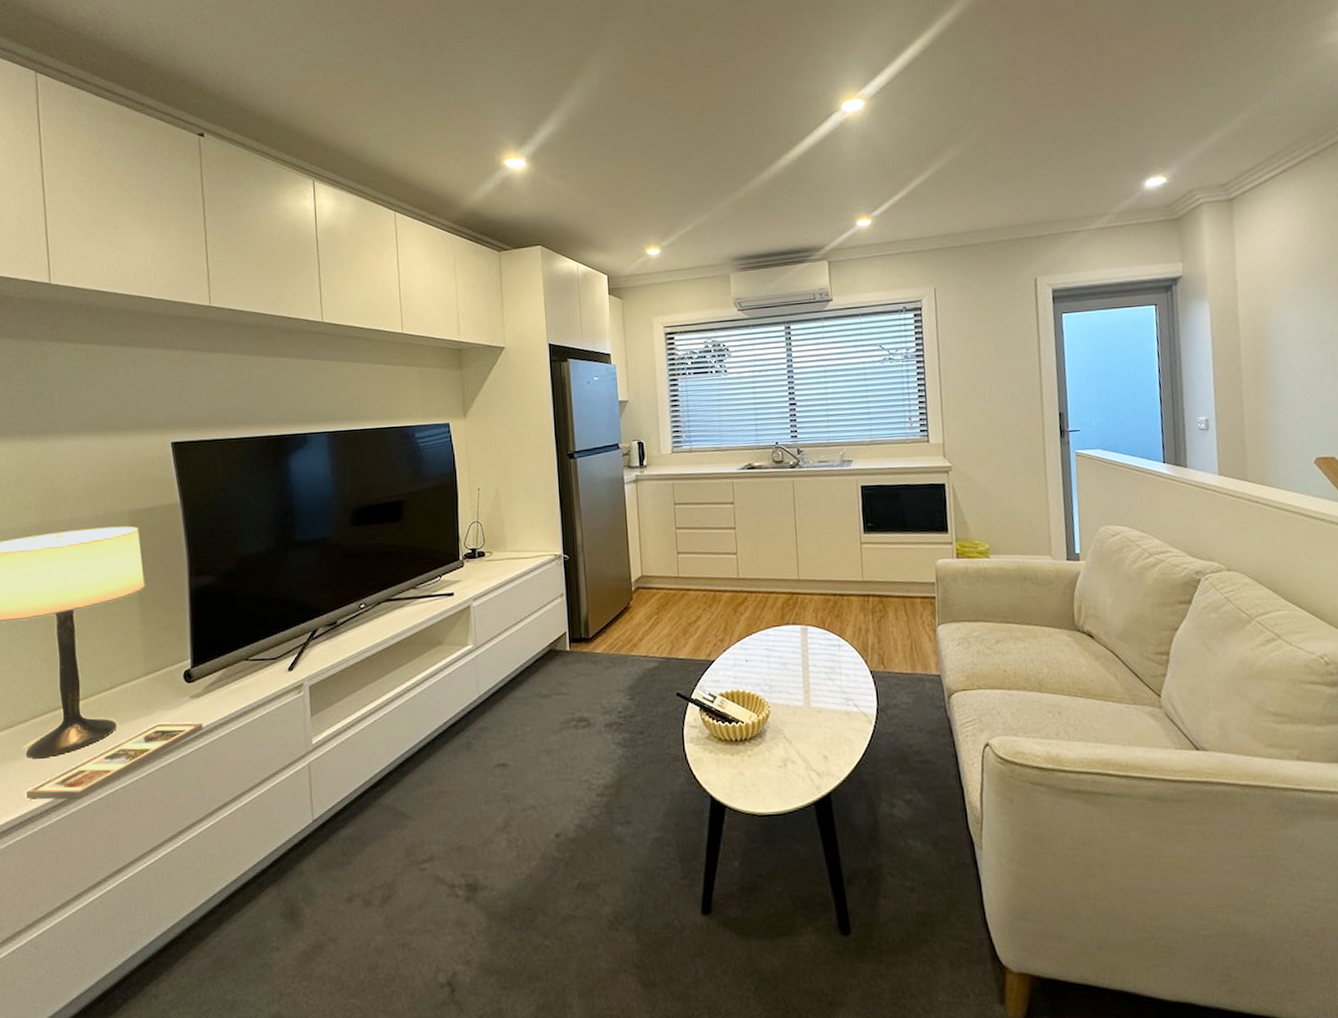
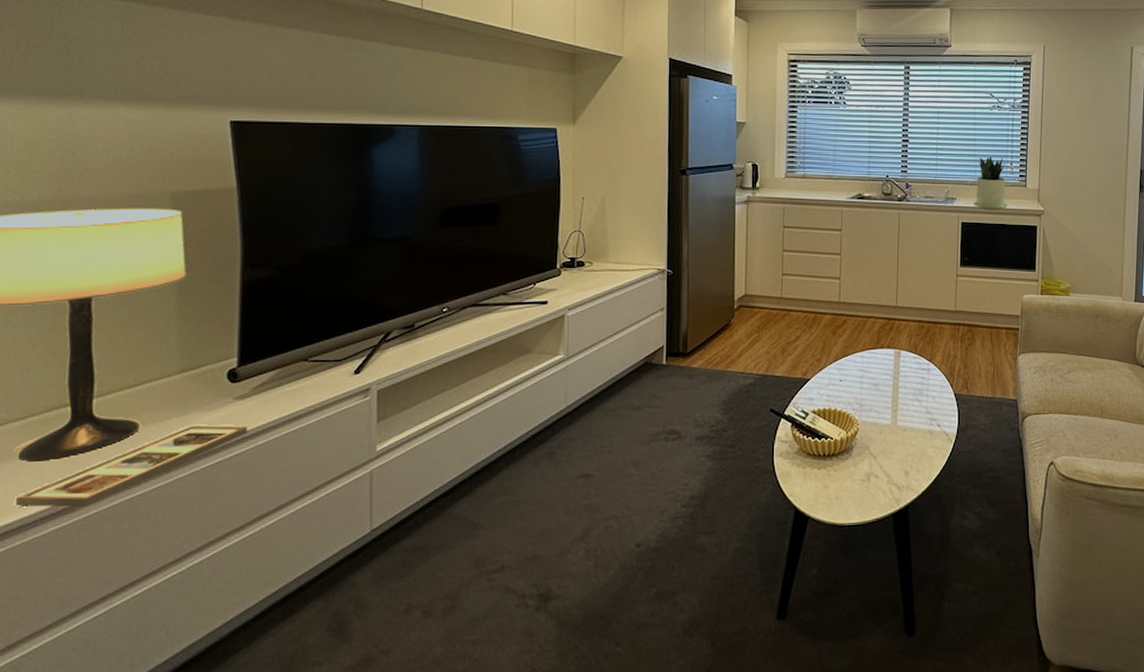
planter: none [871,413,911,470] -> present [973,156,1008,210]

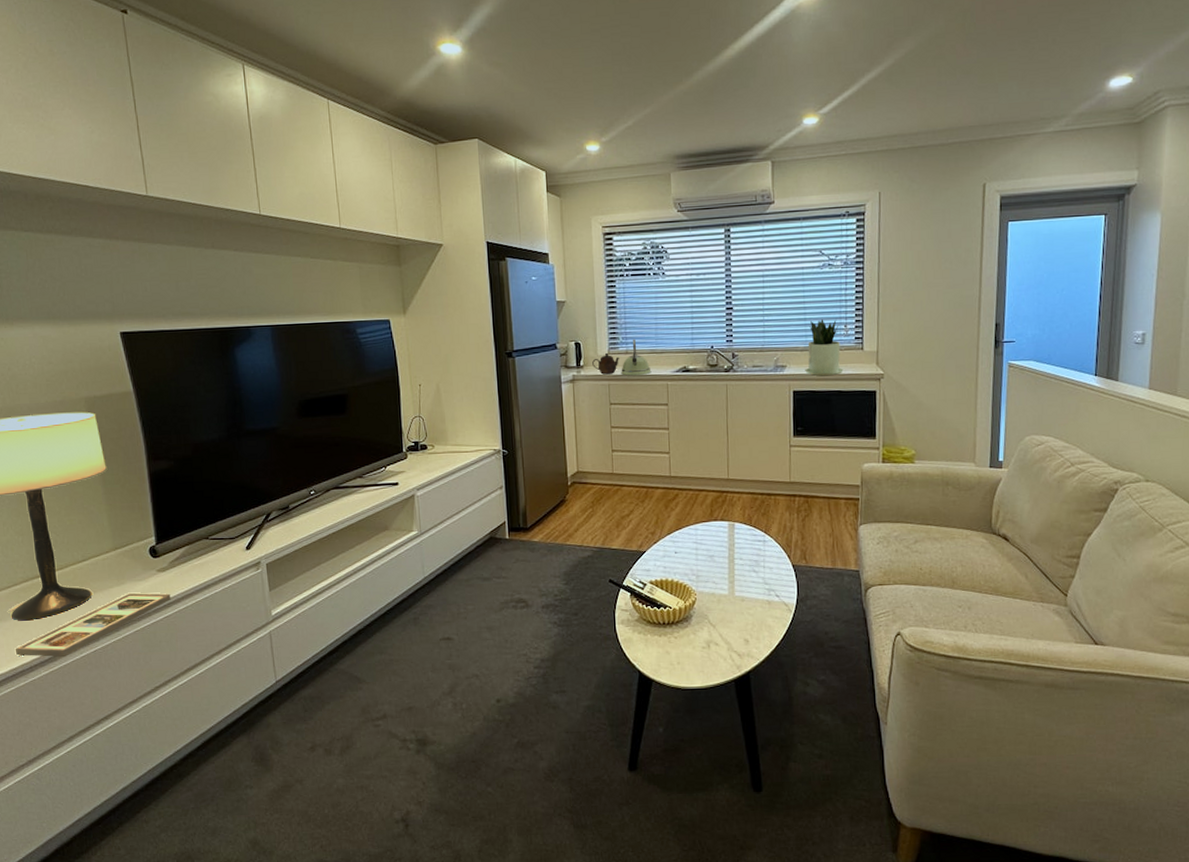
teapot: none [768,175,796,197] -> present [592,352,619,375]
kettle: none [797,164,827,201] -> present [621,339,652,377]

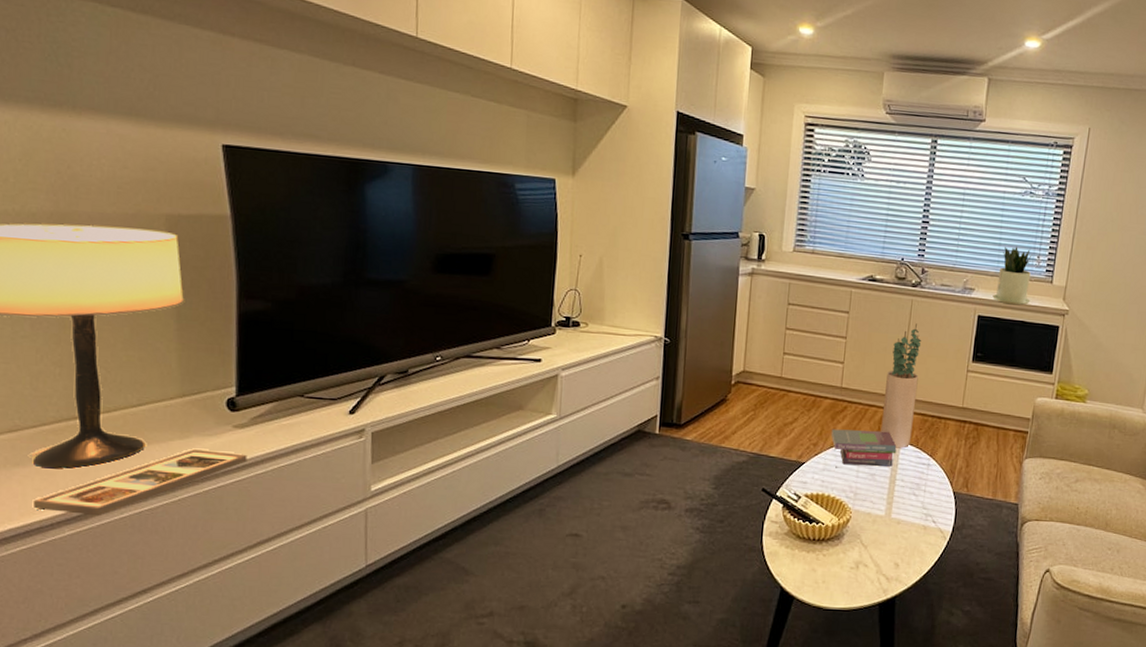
teapot: present [592,352,619,375] -> none [775,249,804,273]
kettle: present [621,339,652,377] -> none [804,239,837,279]
books: none [666,513,731,550] -> present [830,429,897,467]
vase: none [711,406,744,528] -> present [881,323,922,449]

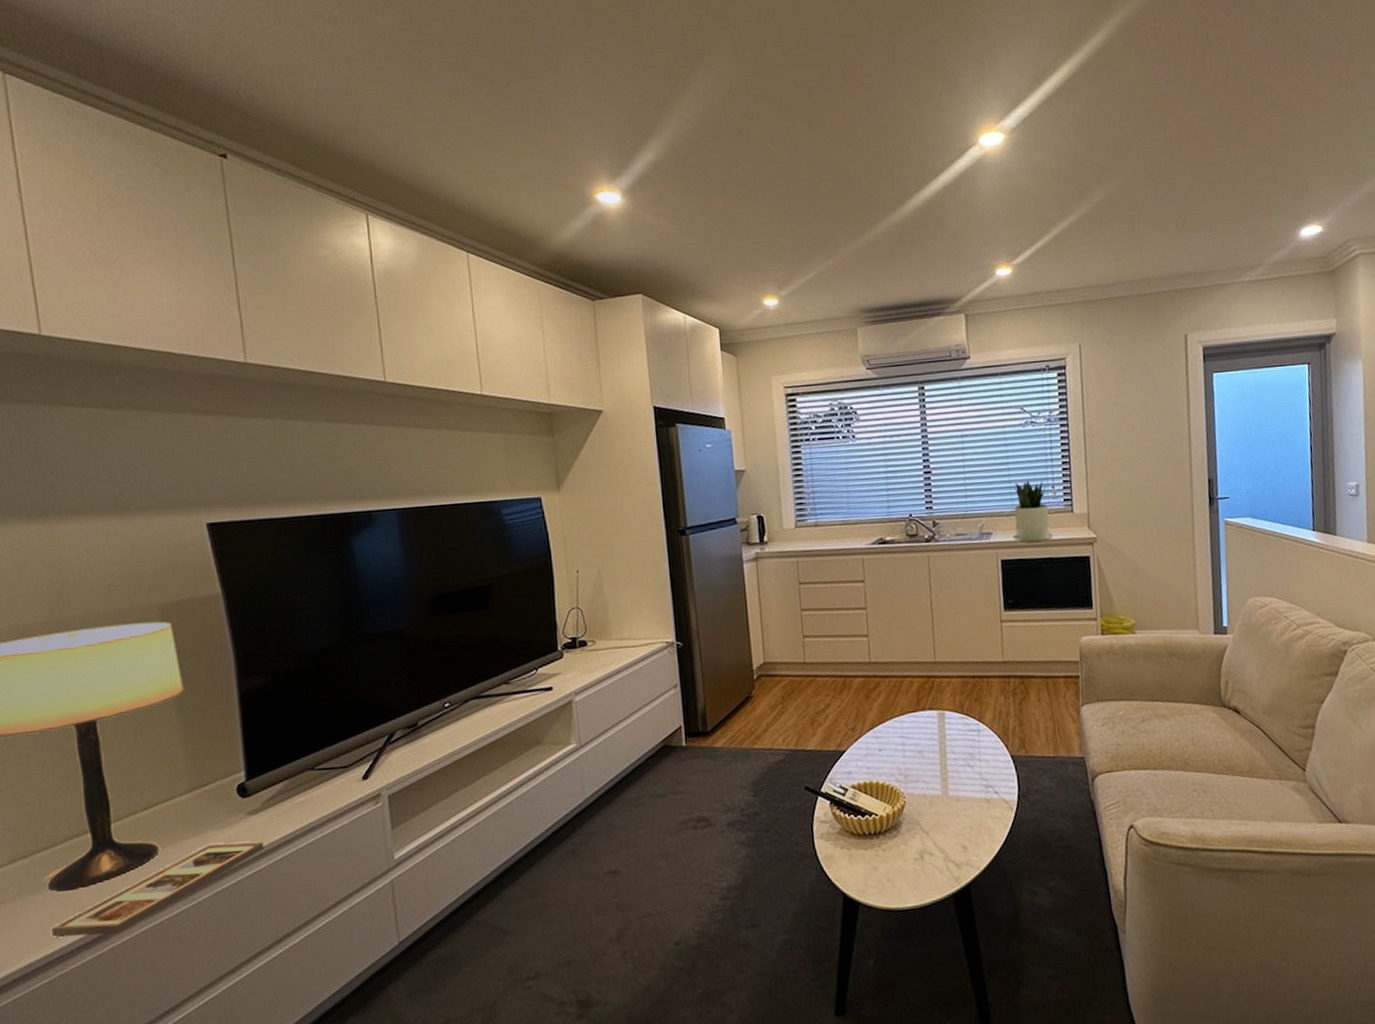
books: present [830,429,897,467] -> none [867,701,942,746]
vase: present [881,323,922,449] -> none [916,580,955,718]

